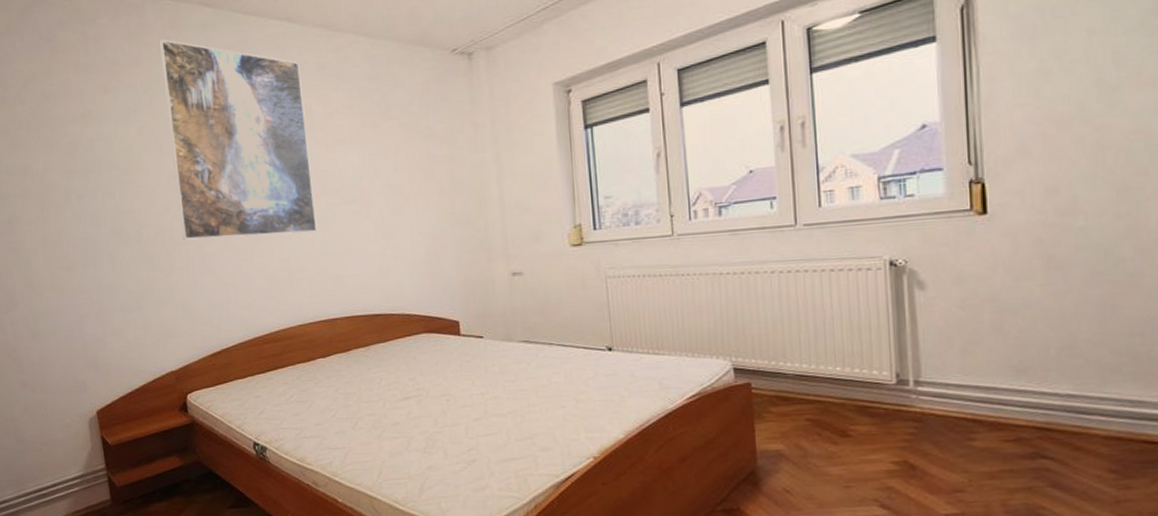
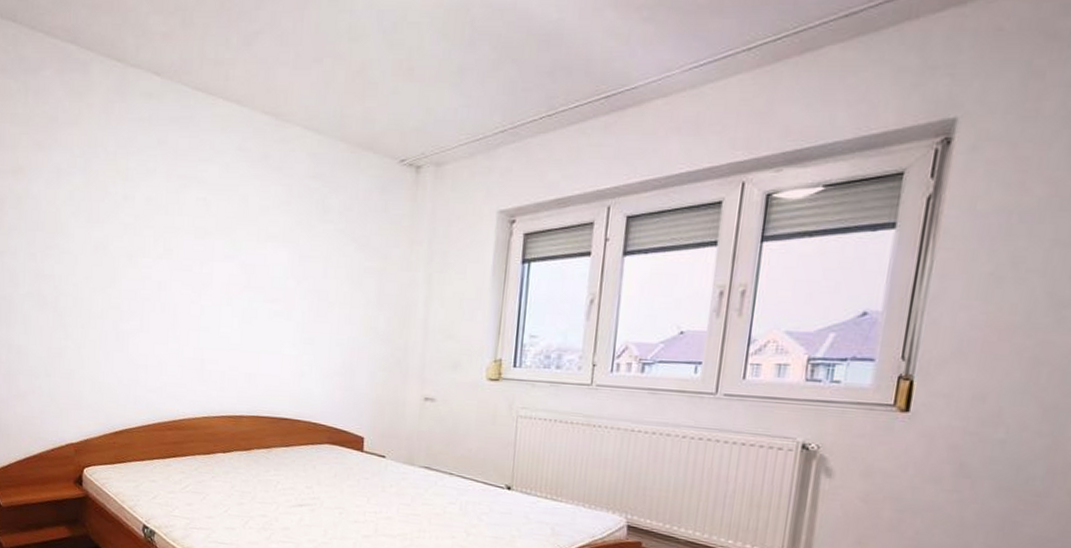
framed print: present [160,39,317,241] -> none [99,102,242,326]

